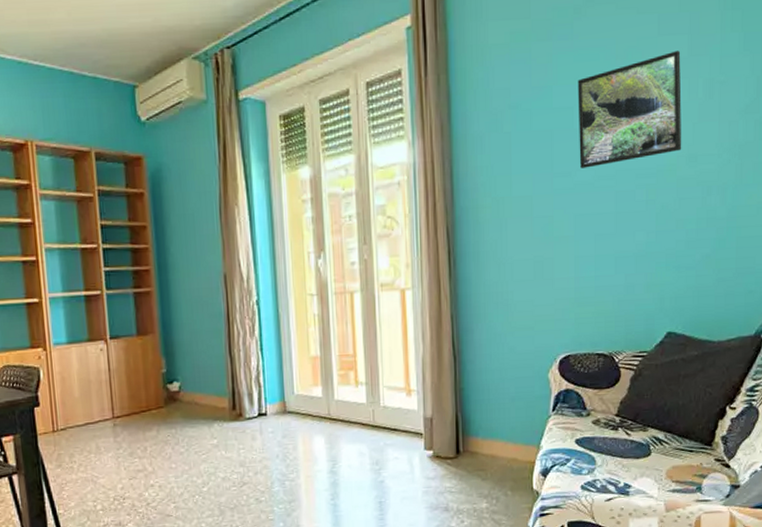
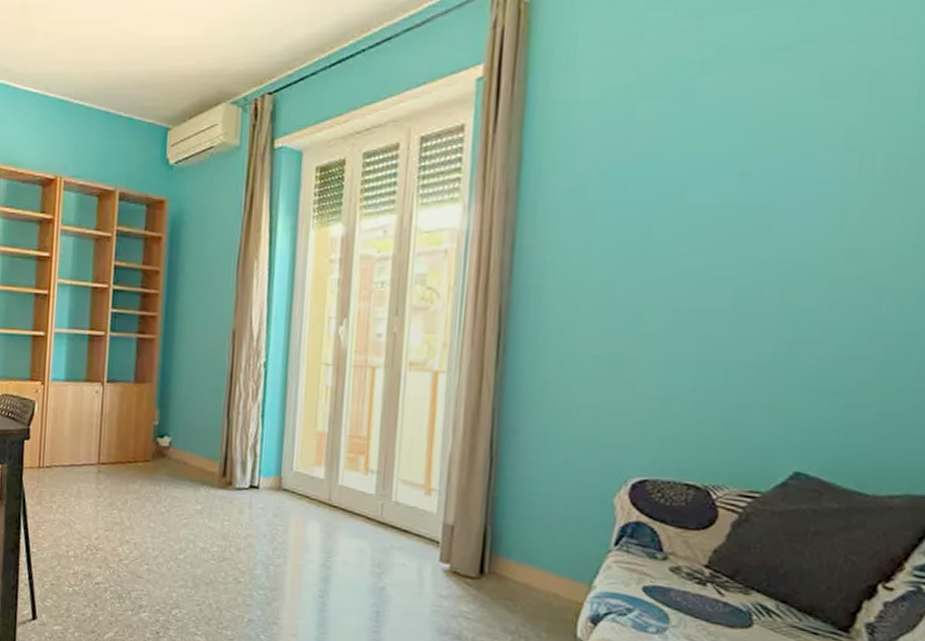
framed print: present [578,50,682,169] -> none [687,117,852,254]

